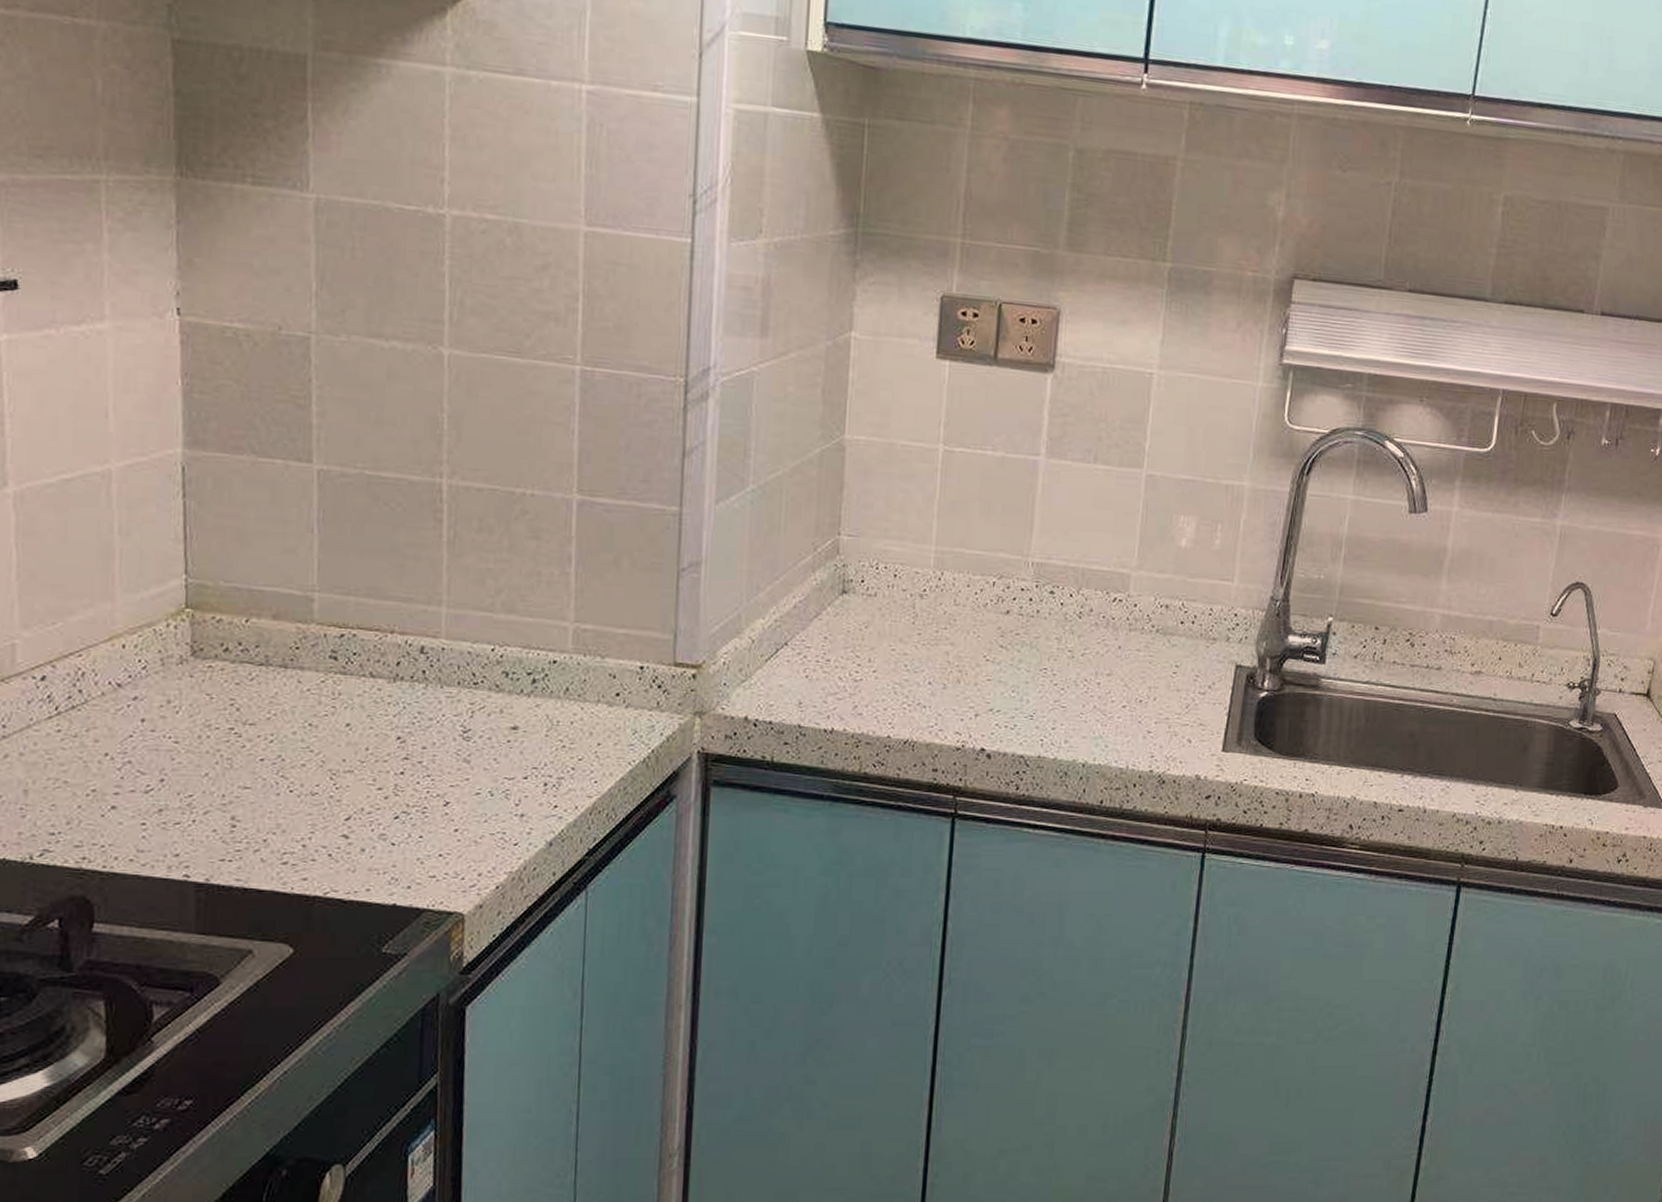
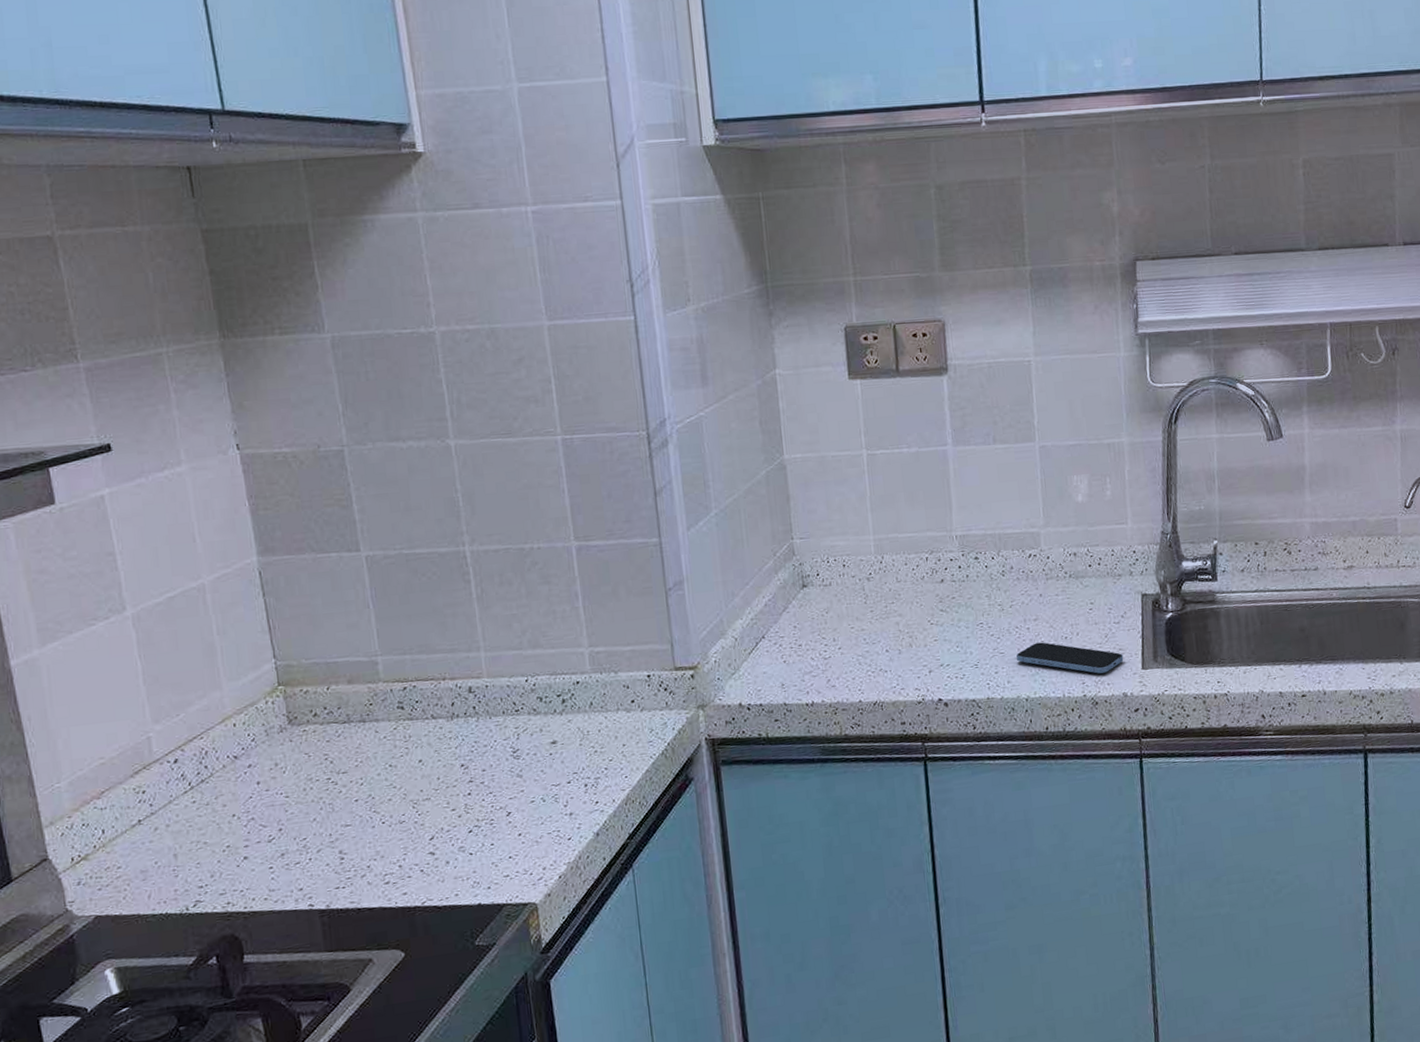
smartphone: none [1080,701,1203,749] -> present [1016,642,1124,674]

